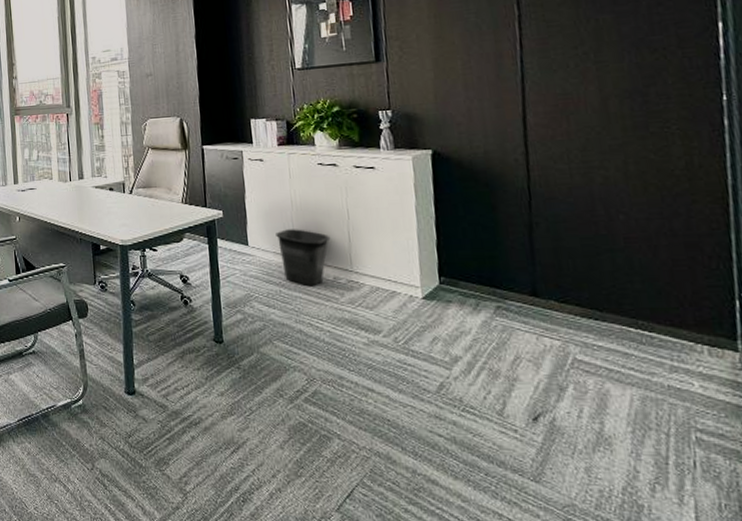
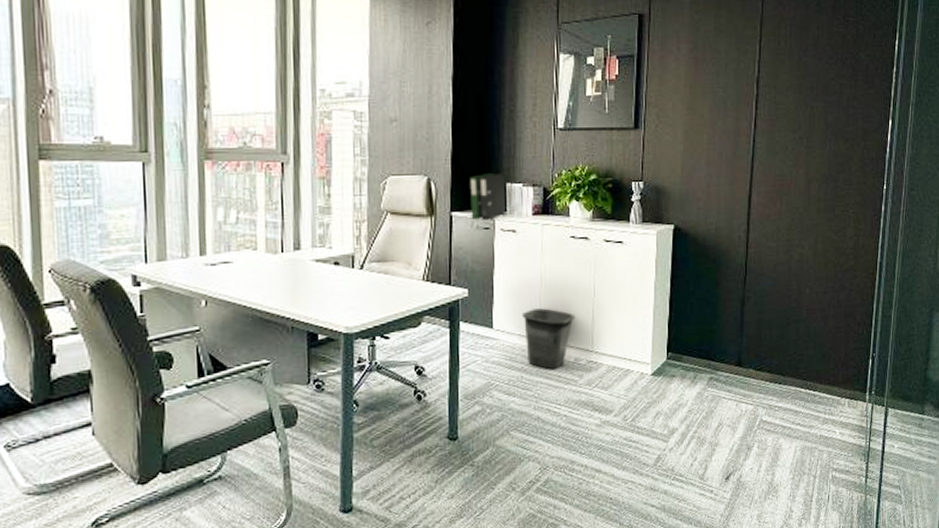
binder: none [217,111,252,153] -> present [470,173,505,222]

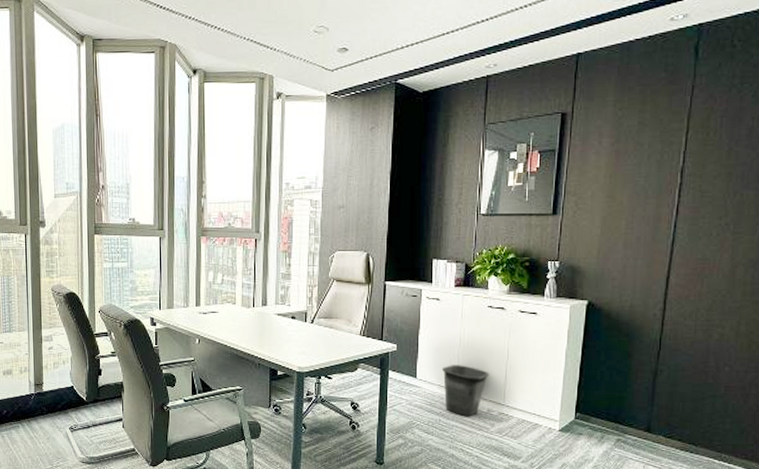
binder: present [470,173,505,222] -> none [401,251,432,290]

